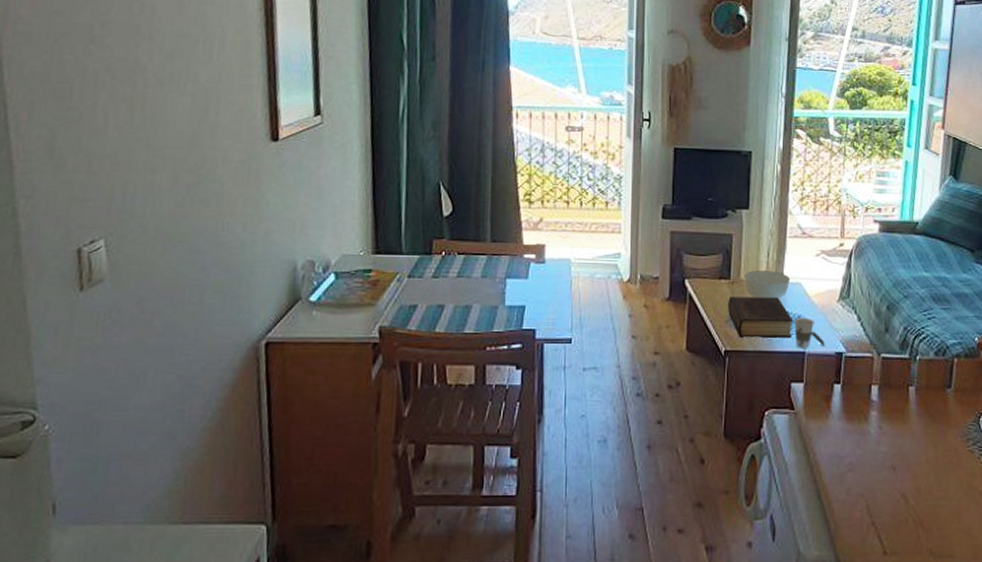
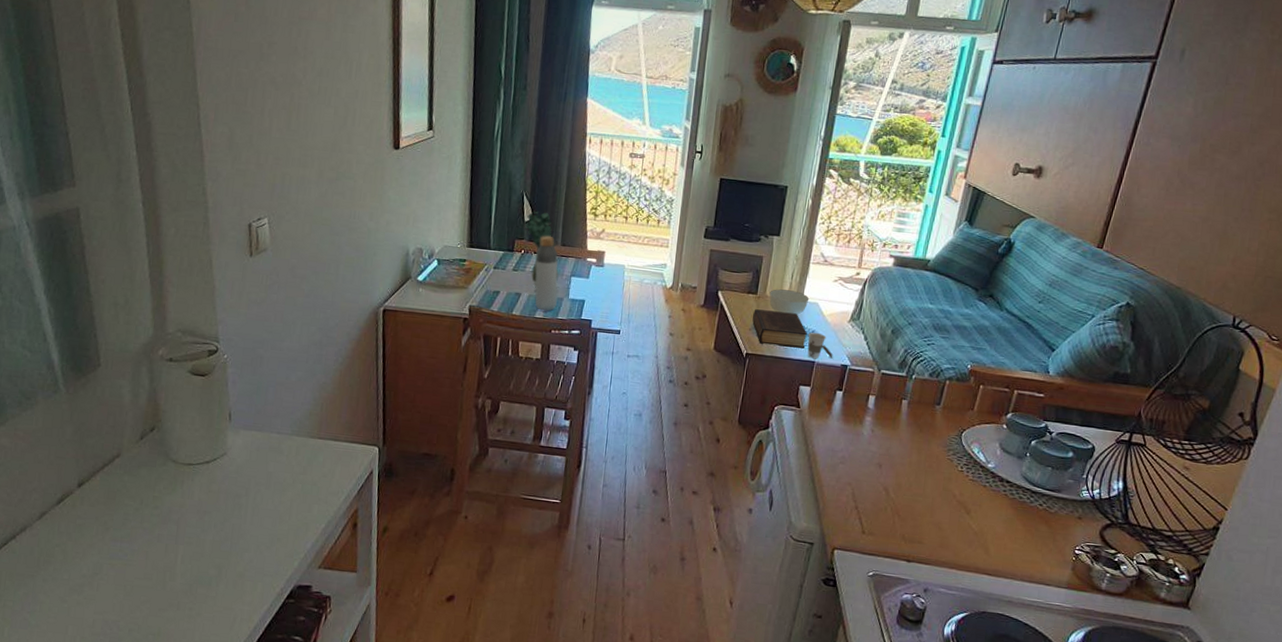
vase: none [444,201,490,296] -> present [525,209,559,288]
bottle: none [460,231,491,324] -> present [535,235,558,312]

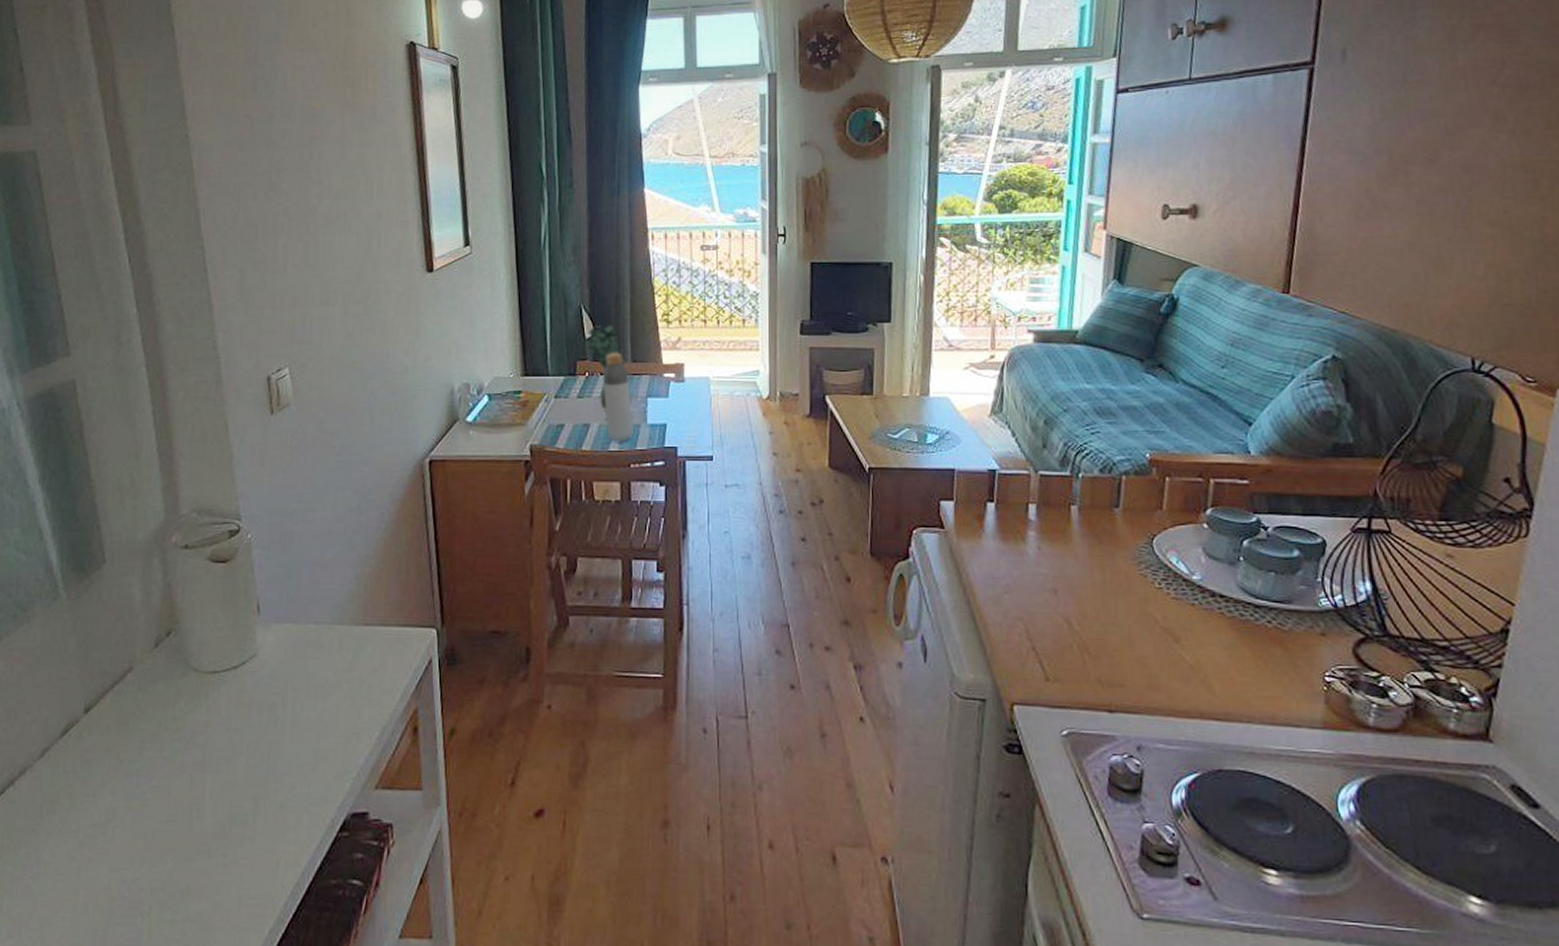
book: present [752,309,808,349] -> none [870,413,942,455]
bowl: present [769,289,810,315] -> none [888,386,937,414]
cup: present [807,332,833,360] -> none [942,433,976,466]

